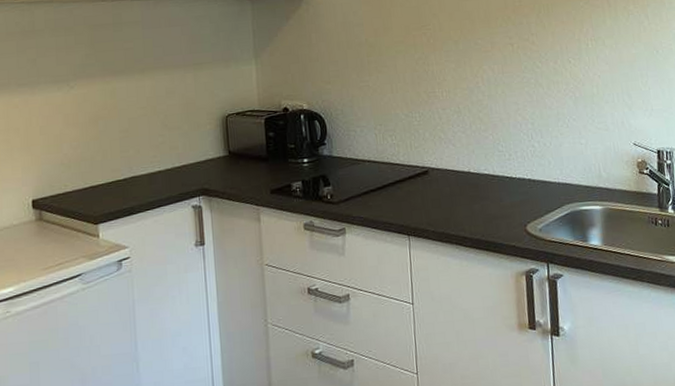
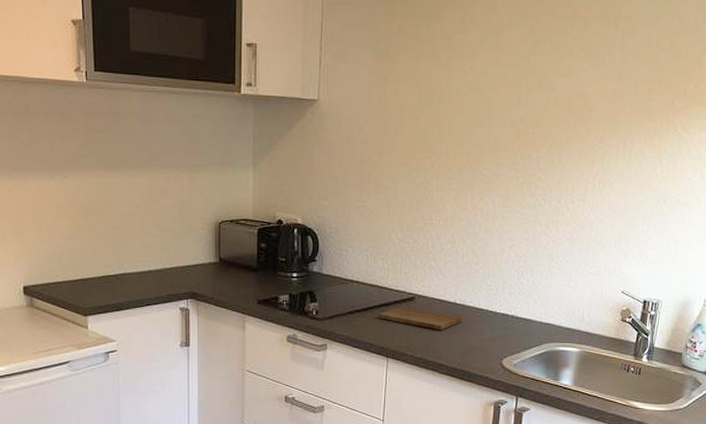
cutting board: none [394,181,479,202] -> present [378,307,462,330]

